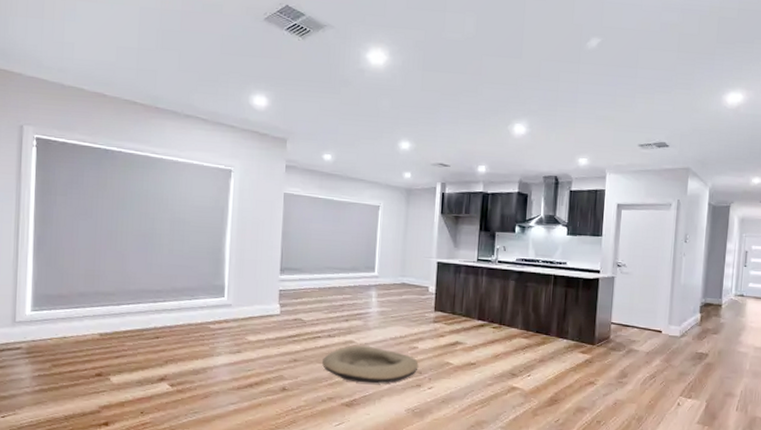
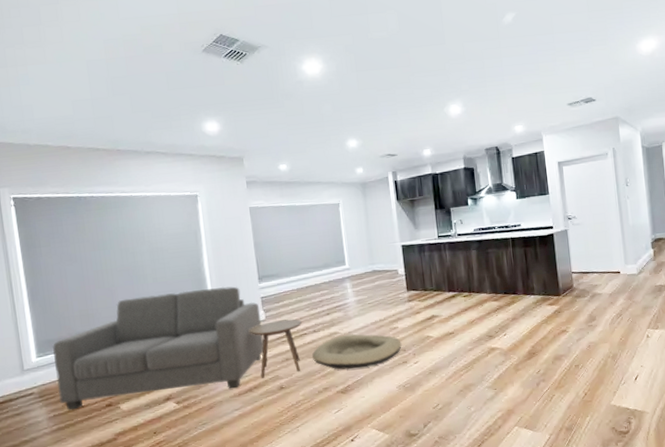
sofa: none [47,266,276,380] -> present [53,286,264,411]
side table: none [261,317,318,376] -> present [249,319,302,378]

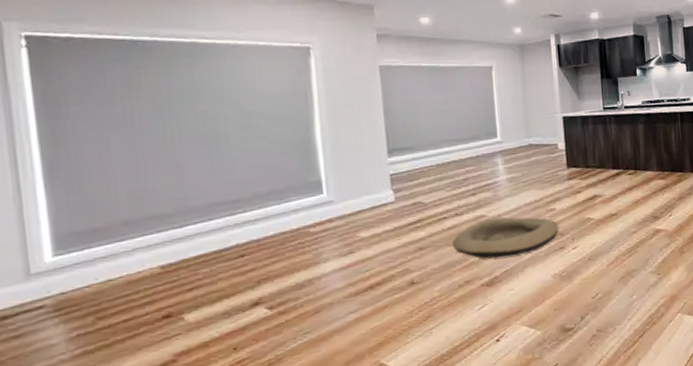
sofa: present [53,286,264,411] -> none [81,161,392,327]
side table: present [249,319,302,378] -> none [373,200,441,273]

